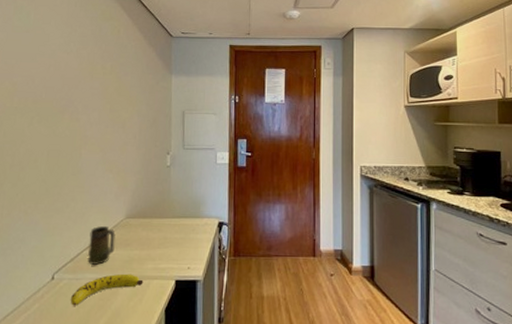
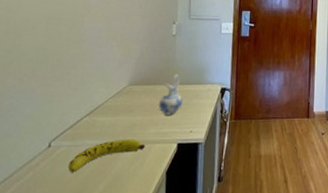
mug: present [88,225,116,265] -> none [88,92,118,131]
ceramic pitcher: none [154,207,180,250] -> present [158,74,183,115]

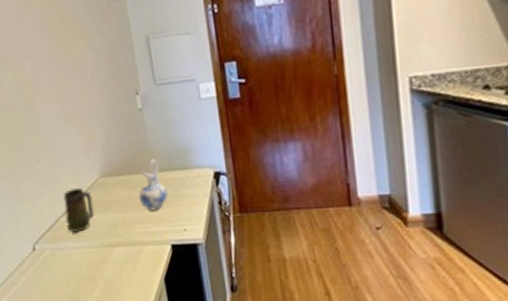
fruit: present [68,139,146,172] -> none [56,240,134,278]
mug: none [88,92,118,131] -> present [63,187,95,232]

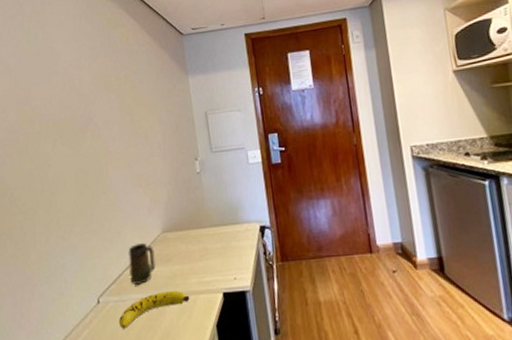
fruit: none [56,240,134,278] -> present [118,290,190,329]
ceramic pitcher: present [138,159,168,211] -> none [195,216,221,262]

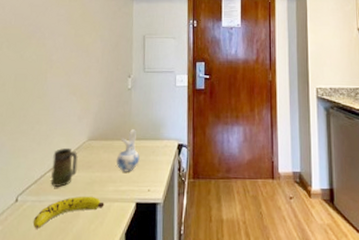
ceramic pitcher: none [195,216,221,262] -> present [116,129,140,172]

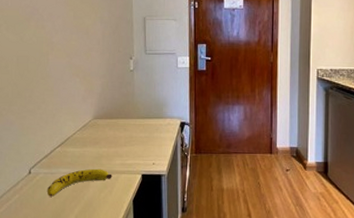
mug: present [51,147,78,187] -> none [61,125,85,161]
ceramic pitcher: present [116,129,140,172] -> none [121,109,144,148]

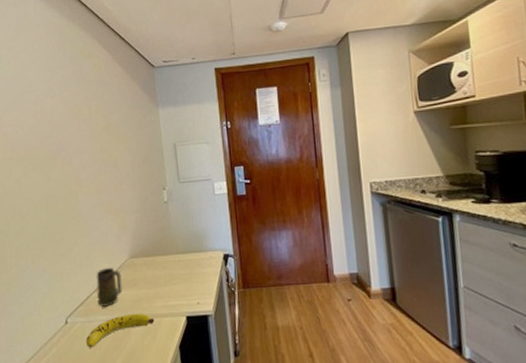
mug: none [61,125,85,161] -> present [96,267,122,307]

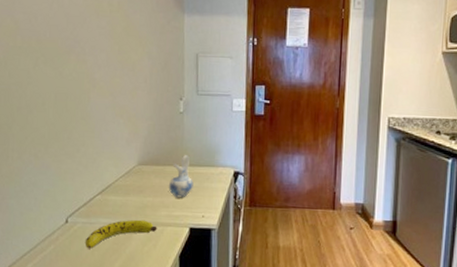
mug: present [96,267,122,307] -> none [101,171,128,210]
ceramic pitcher: none [160,243,185,287] -> present [168,155,194,198]

